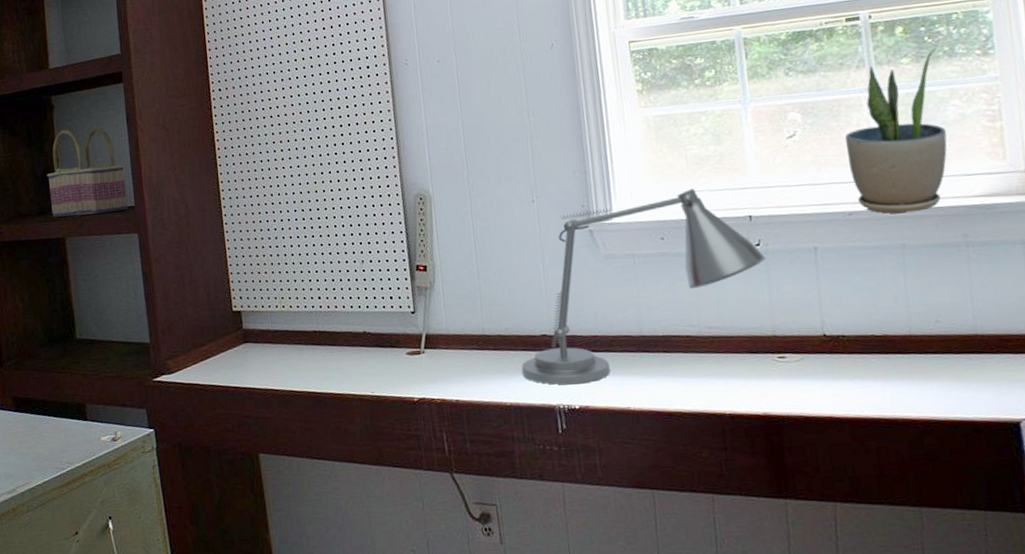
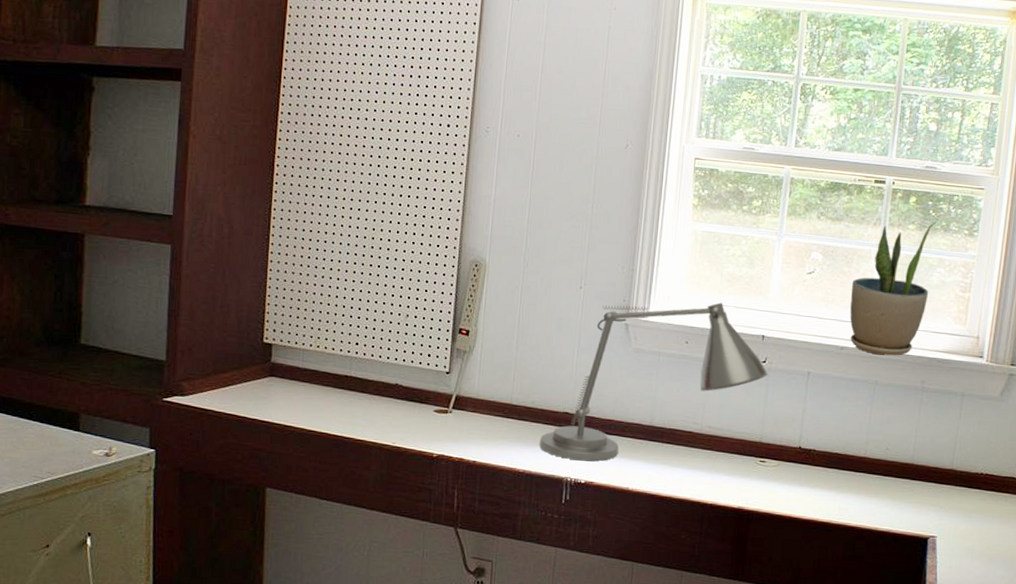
basket: present [46,128,129,218] -> none [73,117,168,218]

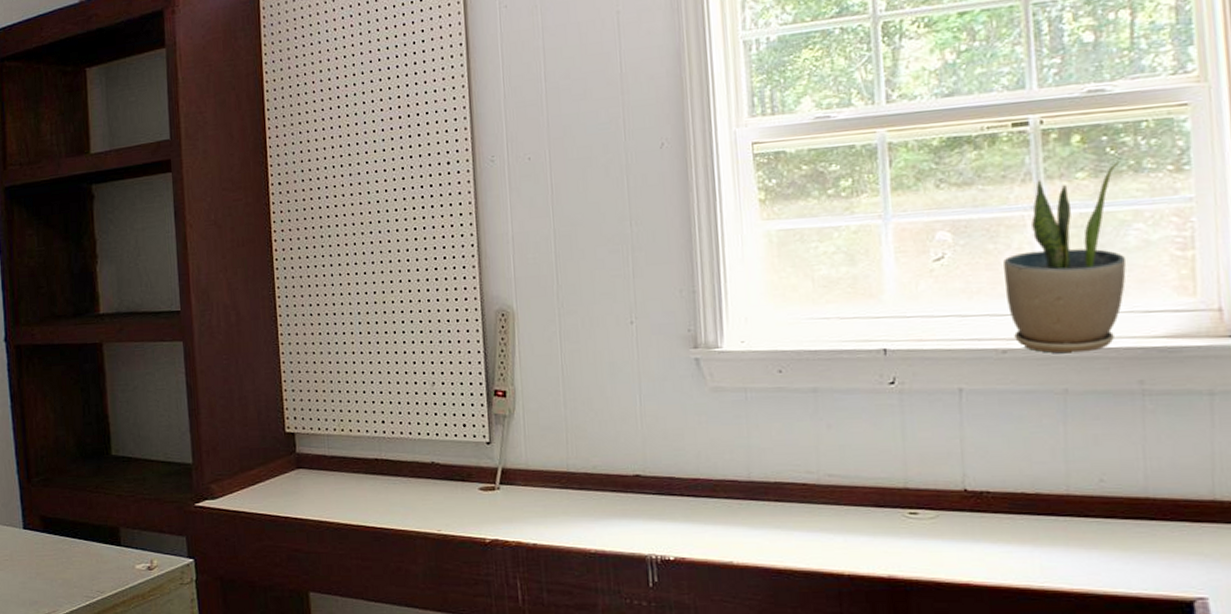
desk lamp: present [540,302,768,462] -> none [610,315,901,533]

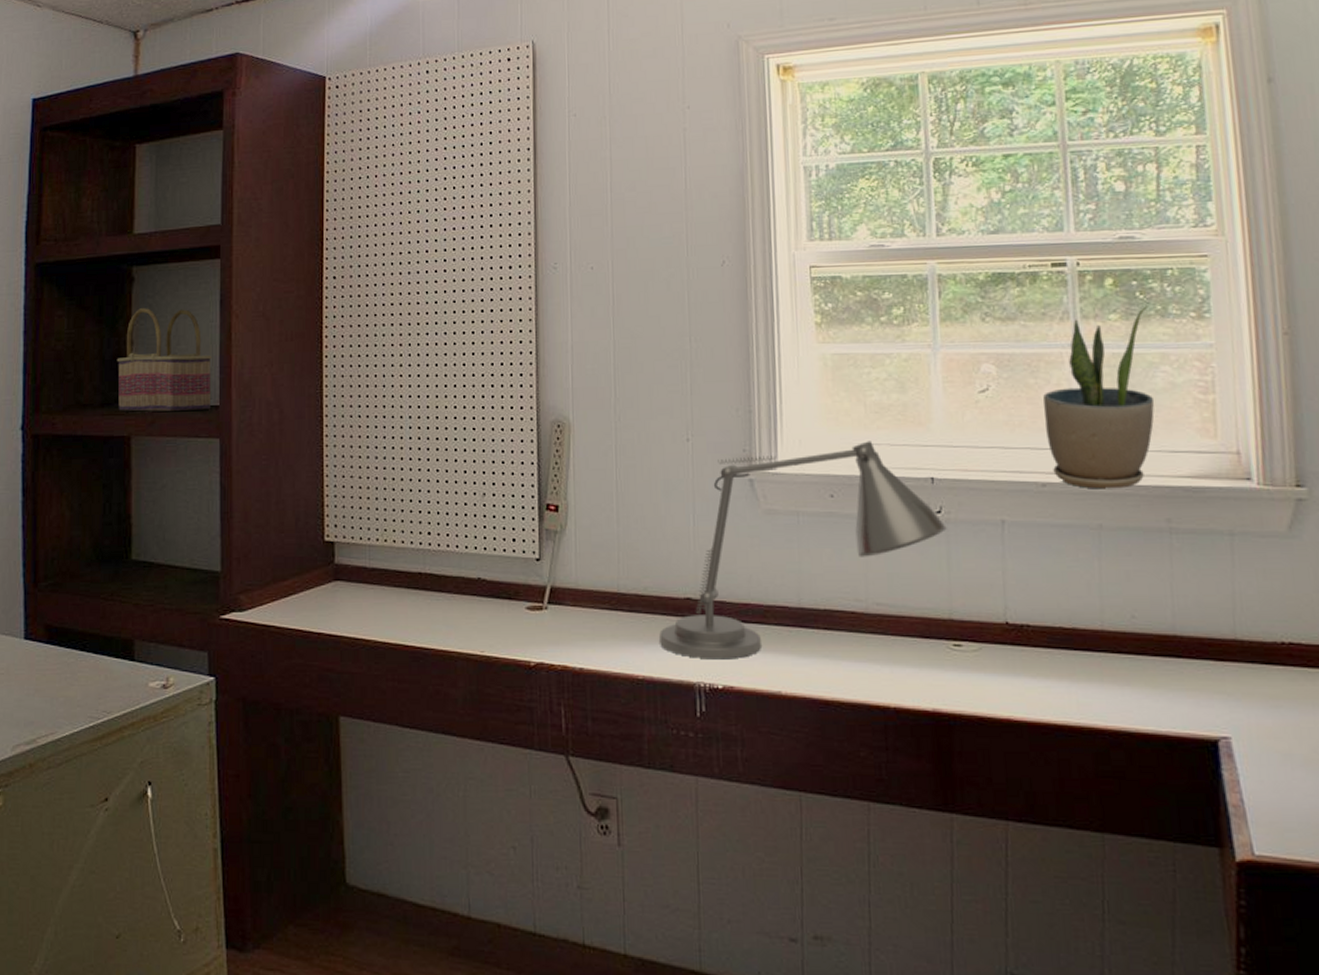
basket: none [84,222,173,321] -> present [116,308,212,412]
desk lamp: none [610,315,901,533] -> present [659,441,947,660]

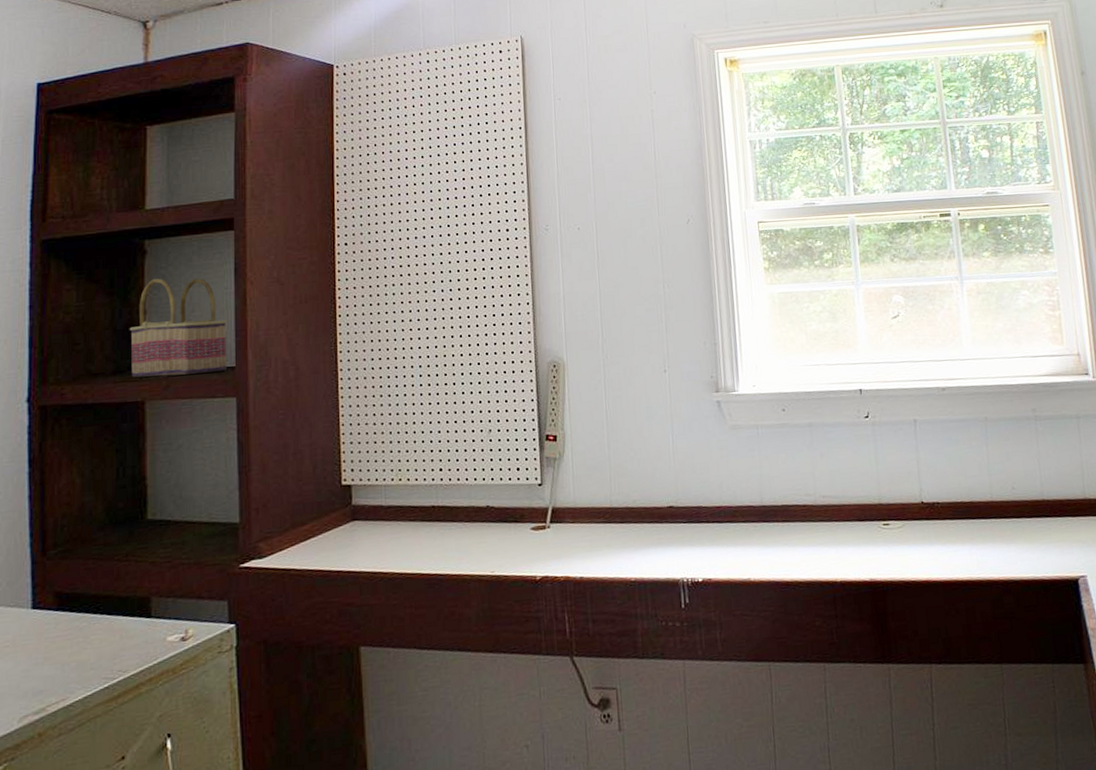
desk lamp: present [659,441,947,660] -> none [648,362,874,558]
potted plant: present [1043,305,1155,489] -> none [939,244,1019,390]

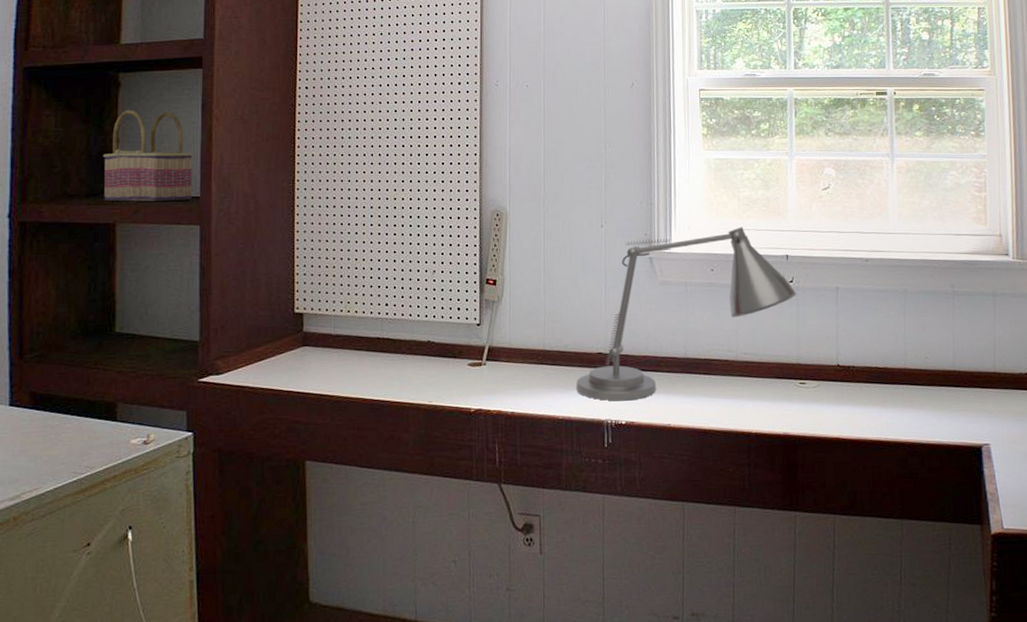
desk lamp: none [648,362,874,558] -> present [576,227,797,401]

